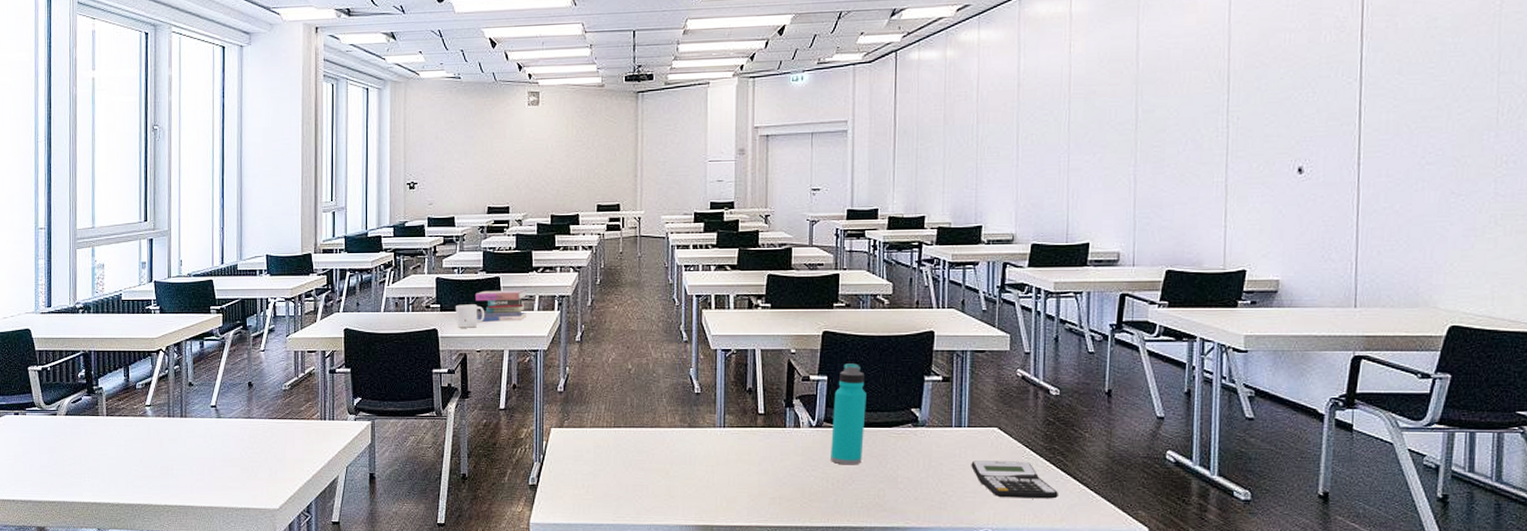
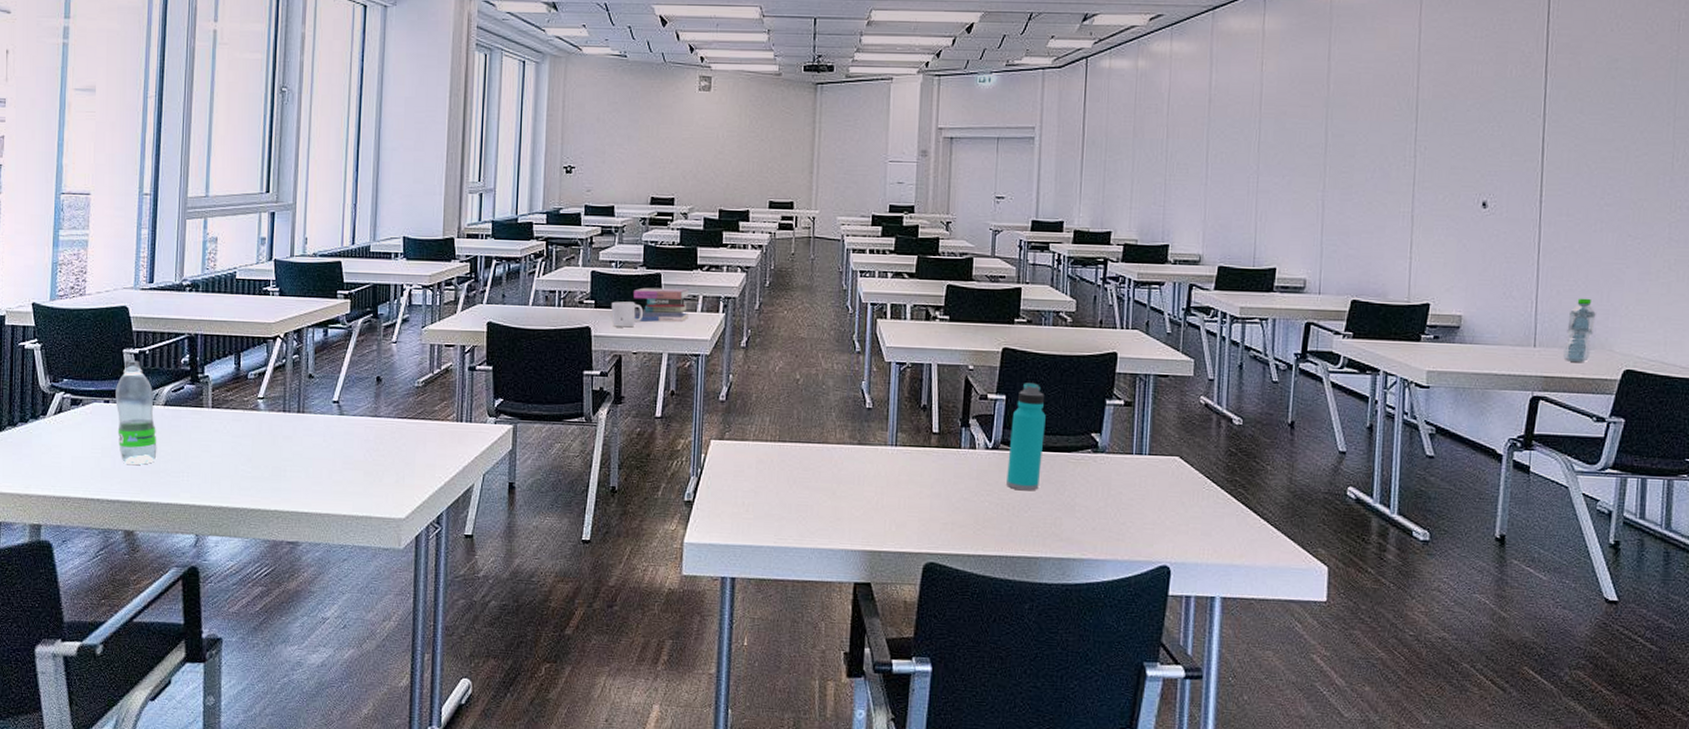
bottle: none [23,376,61,469] -> present [115,360,157,466]
calculator: present [971,461,1058,499] -> none [1151,490,1238,534]
water bottle: none [1385,257,1419,321] -> present [1563,298,1596,363]

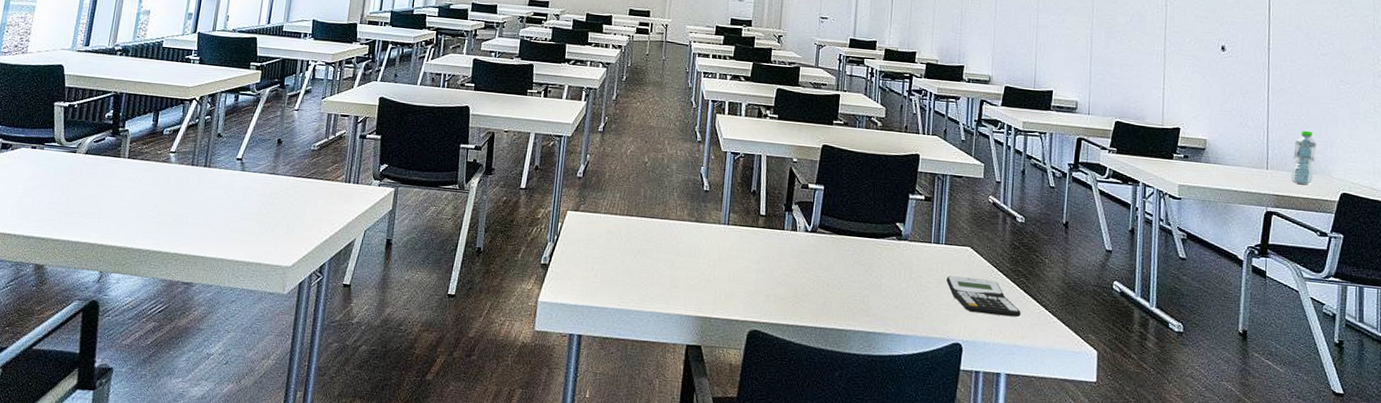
bottle: present [115,360,157,466] -> none [39,112,77,206]
mug: present [611,301,644,328] -> none [488,85,517,109]
books: present [633,287,690,323] -> none [508,75,557,108]
water bottle: present [1006,383,1046,491] -> none [822,176,858,271]
calculator: none [1151,490,1238,534] -> present [946,276,1021,318]

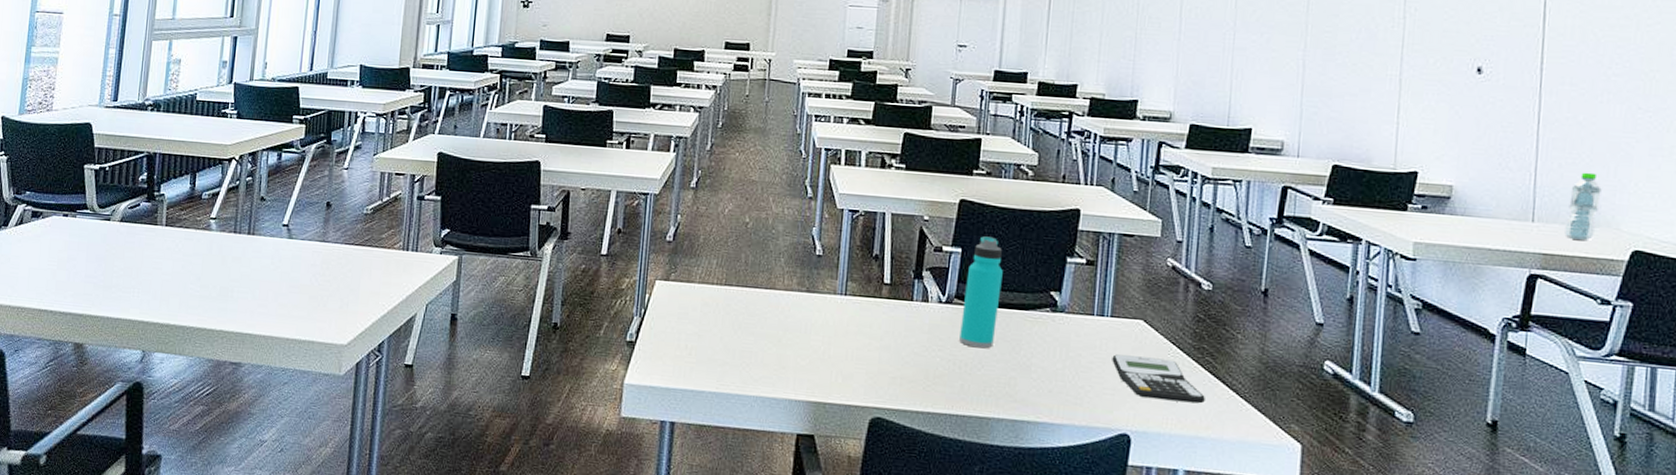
water bottle: none [822,176,858,271] -> present [959,236,1003,349]

